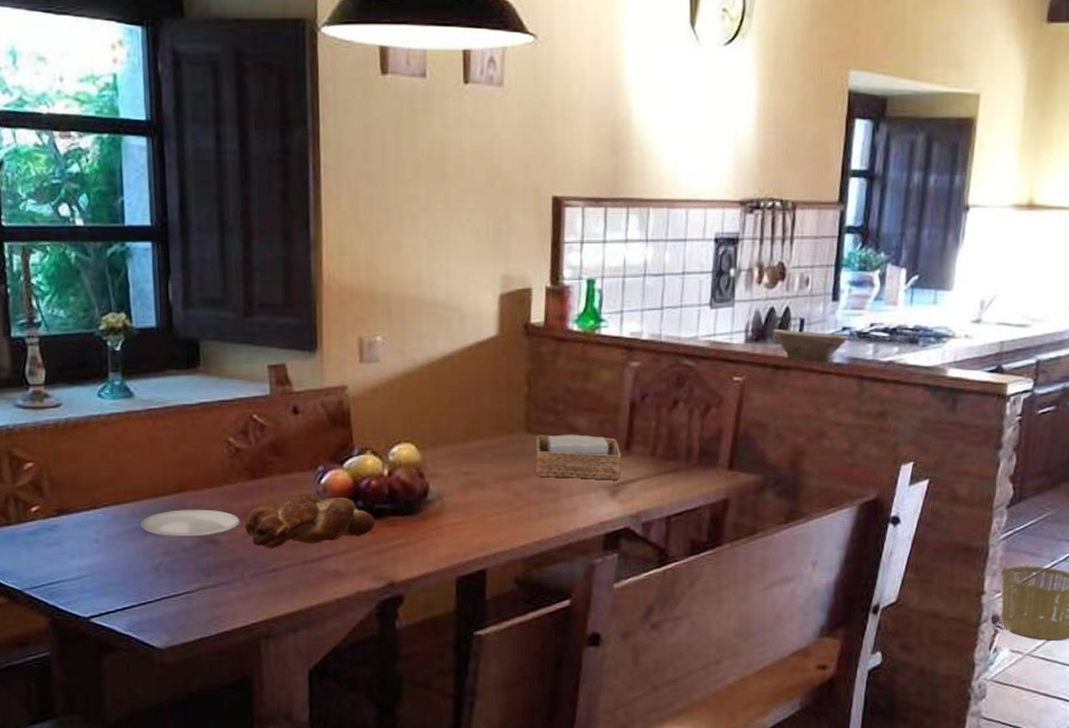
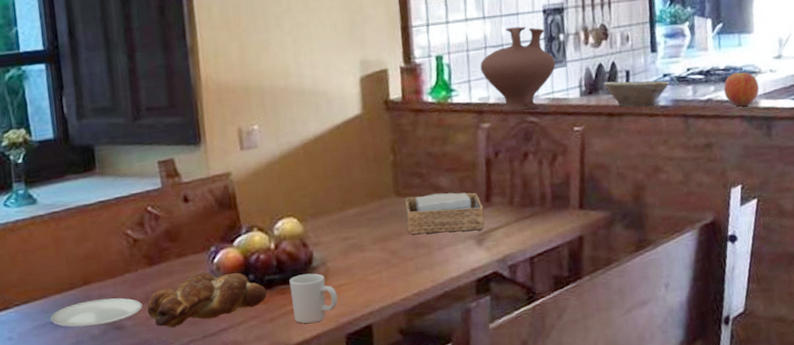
mug: none [400,507,452,561] -> present [289,273,338,324]
ceramic jug: none [636,255,721,353] -> present [480,26,556,112]
fruit: none [909,328,950,374] -> present [723,67,760,107]

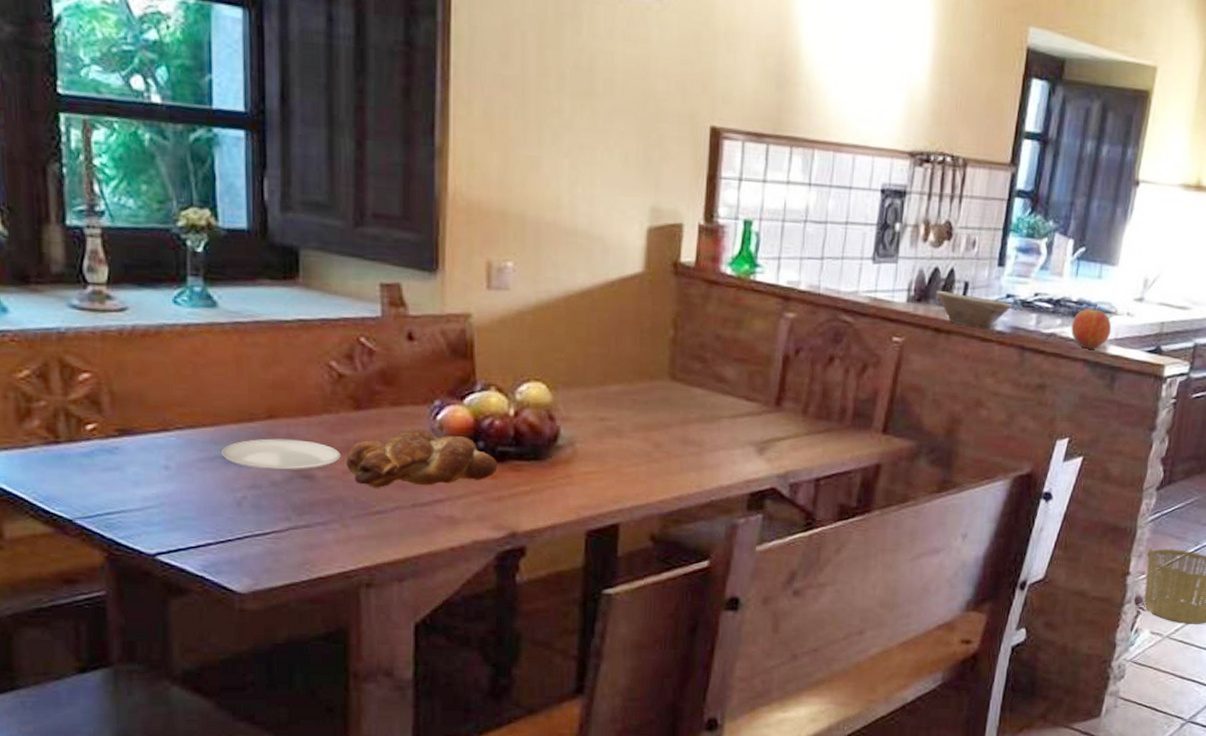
mug: present [289,273,338,324] -> none [526,452,583,511]
napkin holder: present [404,192,485,235] -> none [678,383,772,437]
ceramic jug: present [480,26,556,112] -> none [795,202,885,308]

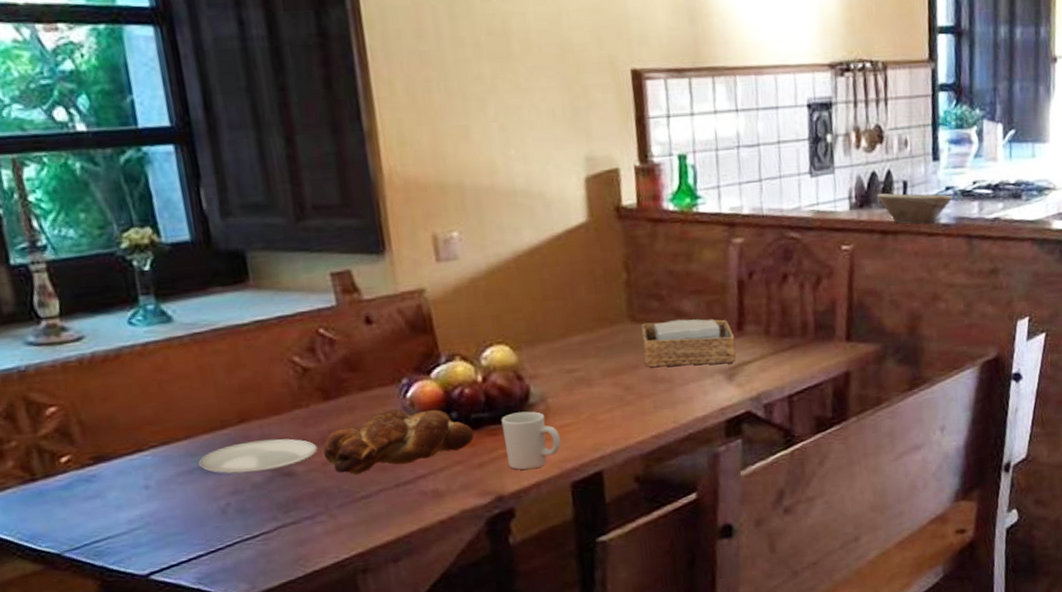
mug: none [526,452,583,511] -> present [501,411,562,470]
napkin holder: none [678,383,772,437] -> present [640,319,736,368]
fruit: present [1071,303,1112,349] -> none [1013,181,1053,228]

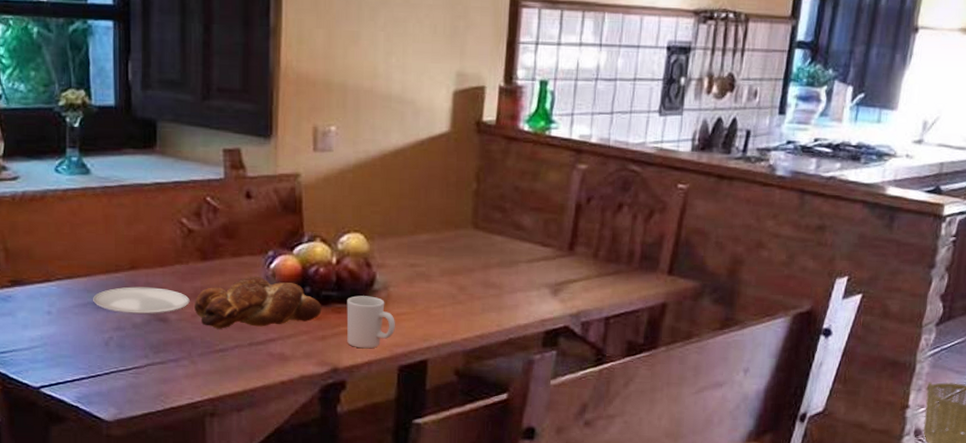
napkin holder: present [640,319,736,368] -> none [480,231,565,279]
bowl: present [877,193,952,225] -> none [719,139,792,174]

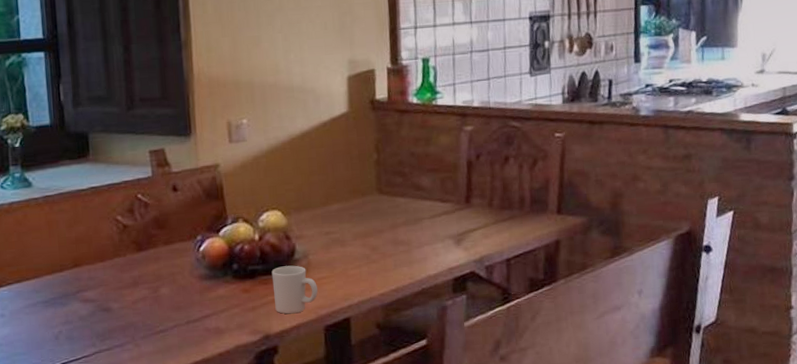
plate: present [93,286,190,315] -> none [42,281,130,308]
bread loaf: present [195,276,322,329] -> none [134,259,250,312]

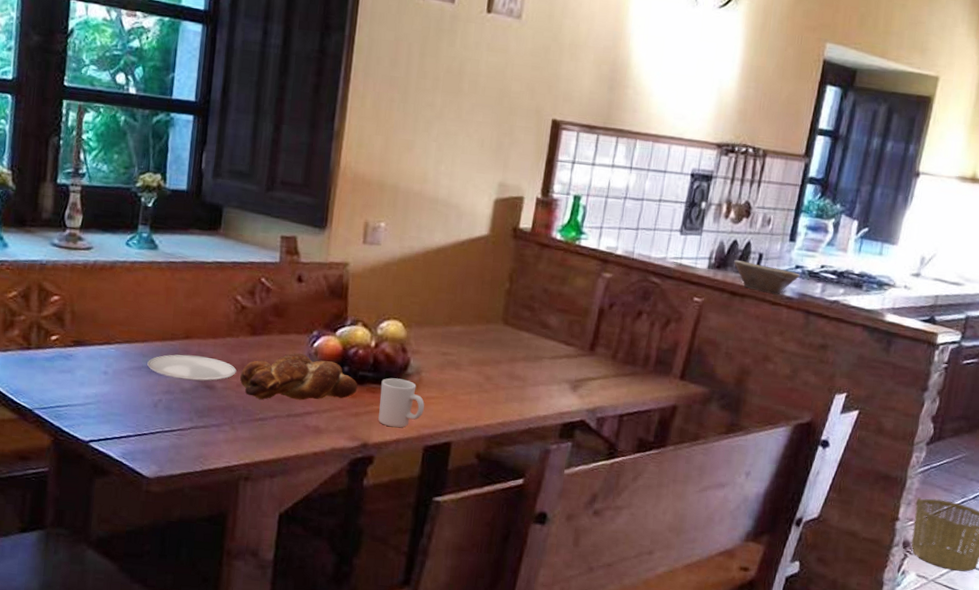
plate: none [42,281,130,308] -> present [147,354,237,382]
bread loaf: none [134,259,250,312] -> present [240,353,358,401]
bowl: none [586,89,651,116] -> present [734,259,800,294]

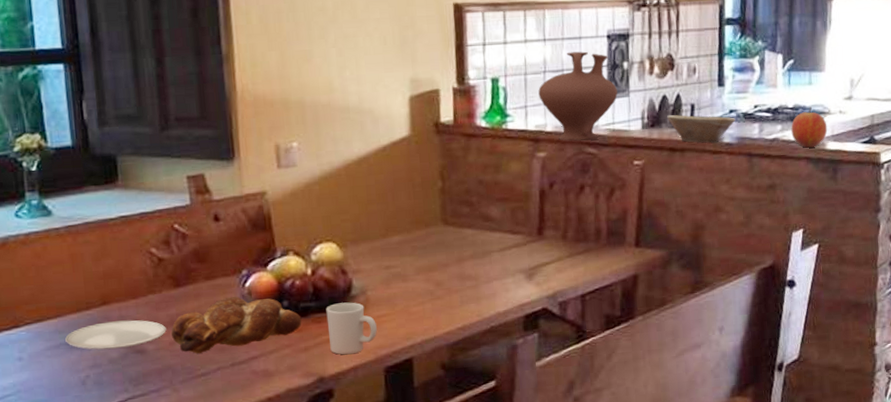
ceramic jug: none [615,183,691,271] -> present [538,51,618,142]
fruit: none [852,276,890,316] -> present [791,106,828,148]

